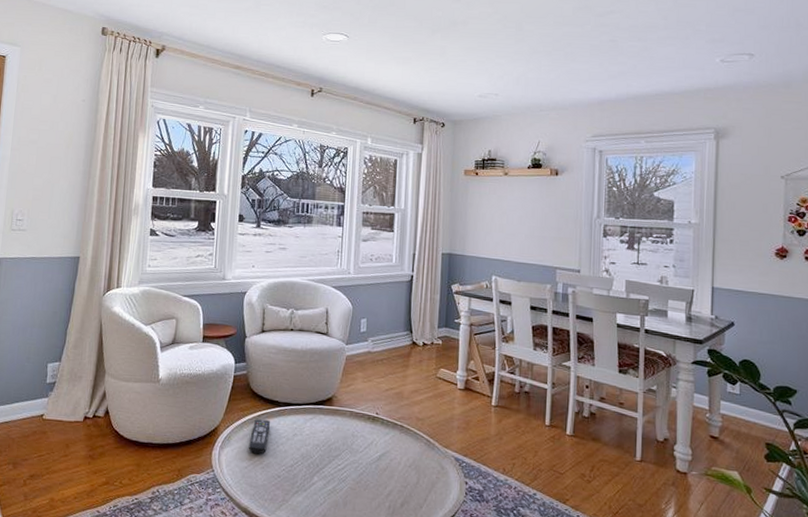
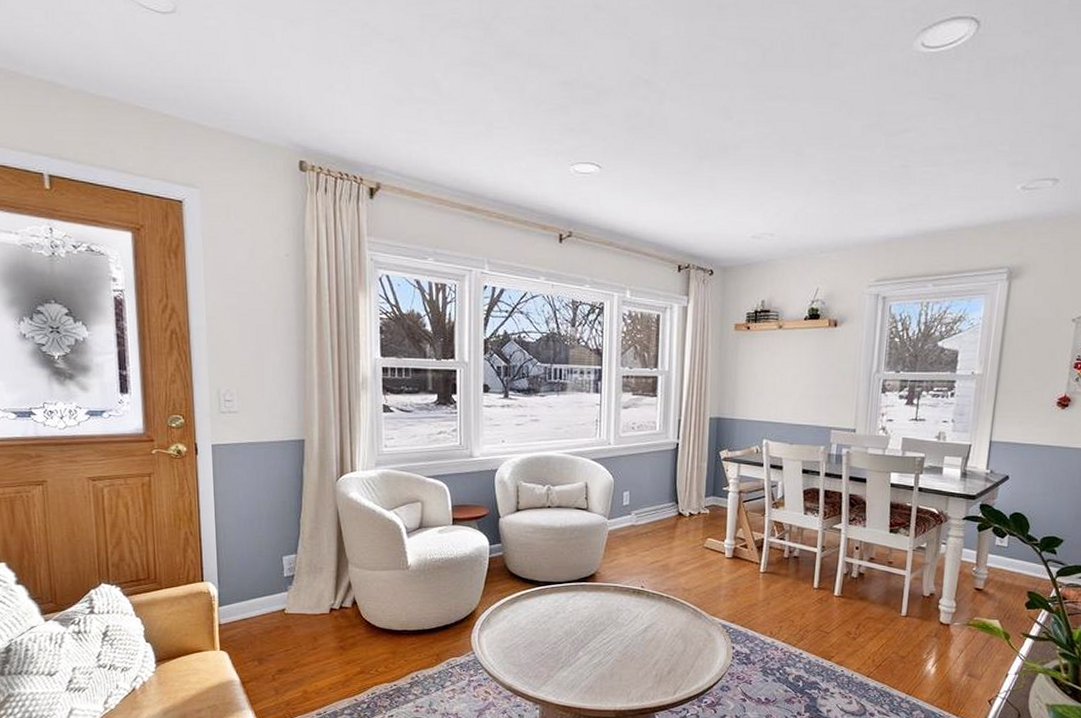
remote control: present [248,419,271,455] -> none [509,600,531,634]

